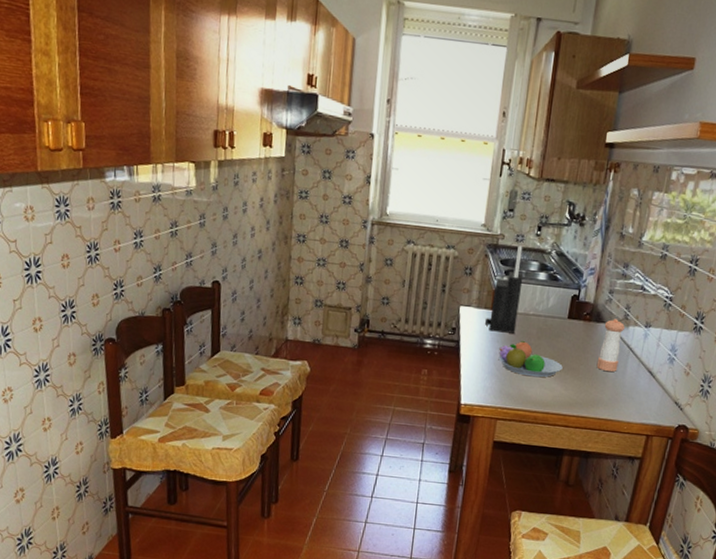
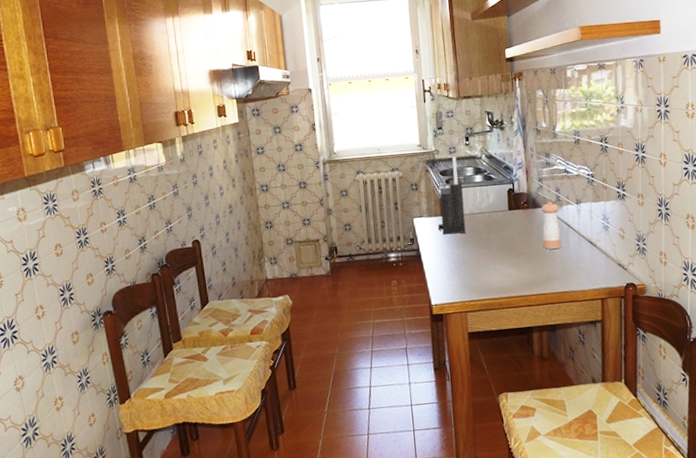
fruit bowl: present [498,341,563,378] -> none [455,238,514,268]

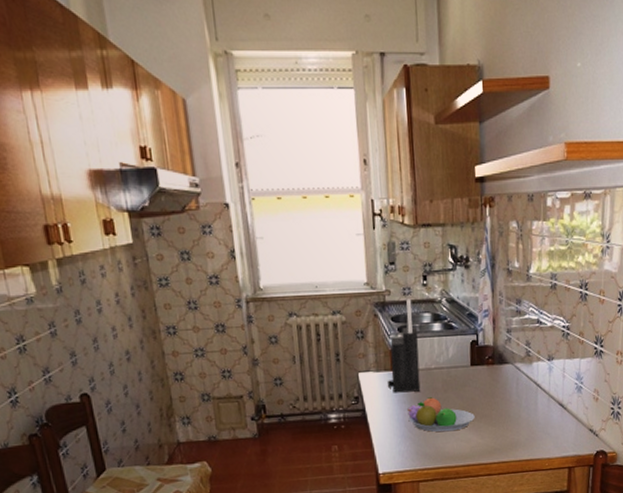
fruit bowl: none [455,238,514,268] -> present [407,397,475,433]
pepper shaker: present [541,202,562,250] -> none [507,357,529,412]

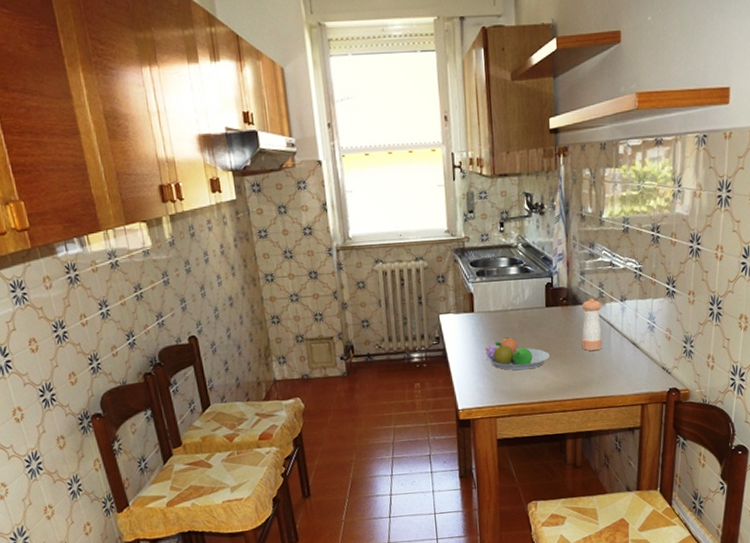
knife block: present [388,298,421,393] -> none [467,244,498,334]
pepper shaker: none [507,357,529,412] -> present [581,298,602,351]

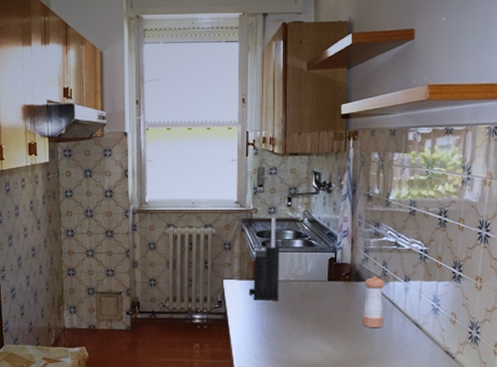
knife block: none [467,244,498,334] -> present [249,217,280,301]
fruit bowl: present [485,337,550,371] -> none [266,307,329,341]

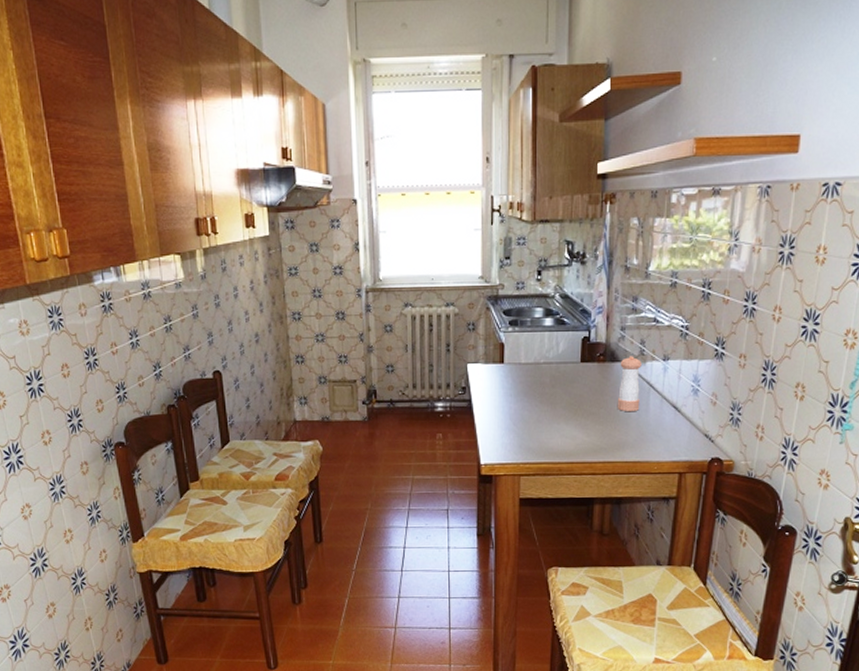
knife block: present [249,217,280,301] -> none [496,293,529,386]

